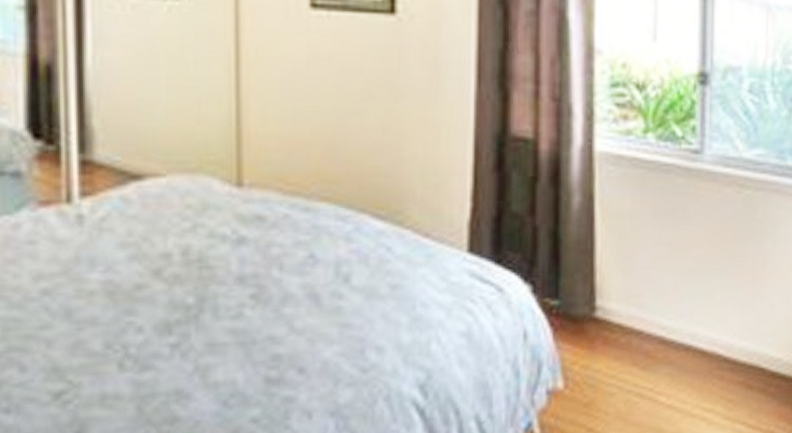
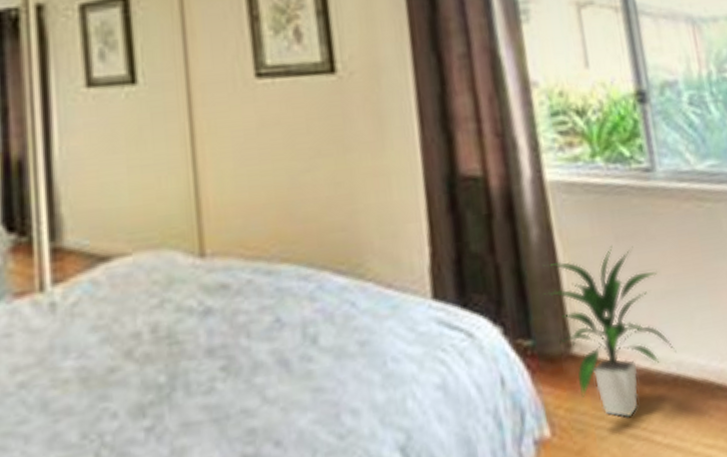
indoor plant: none [577,221,693,379] -> present [543,246,677,418]

